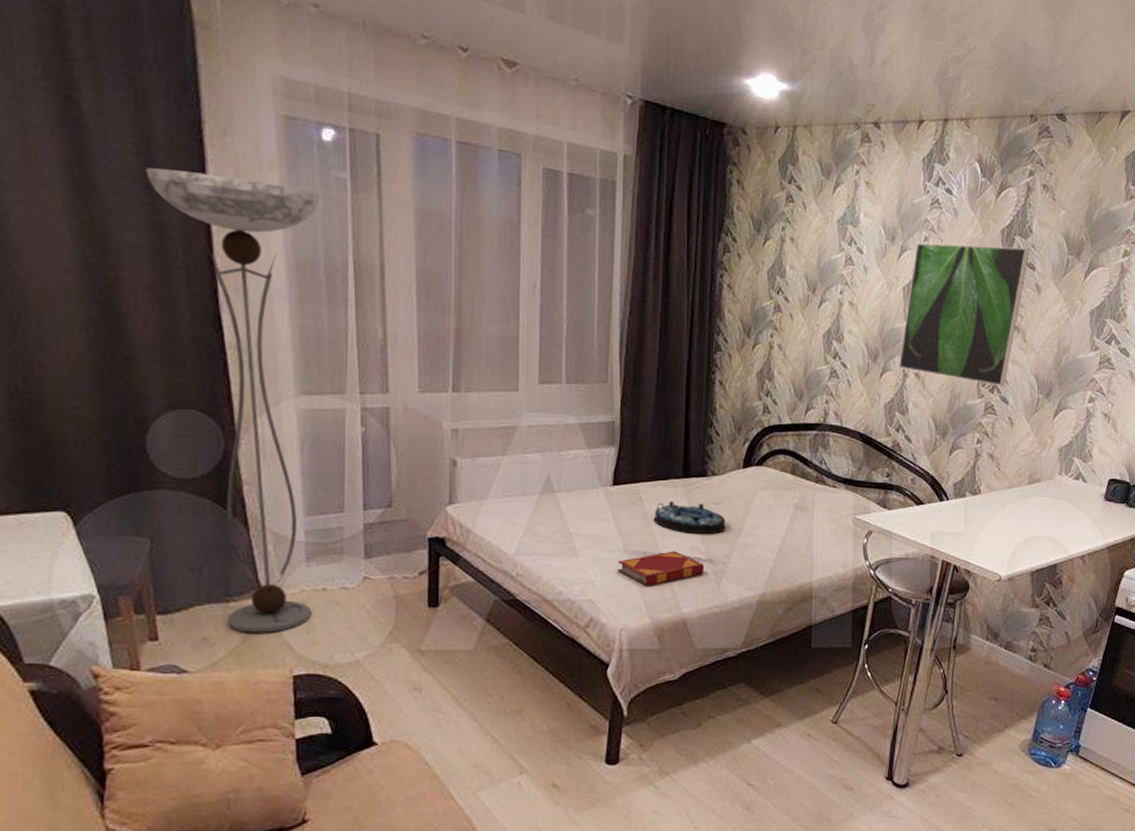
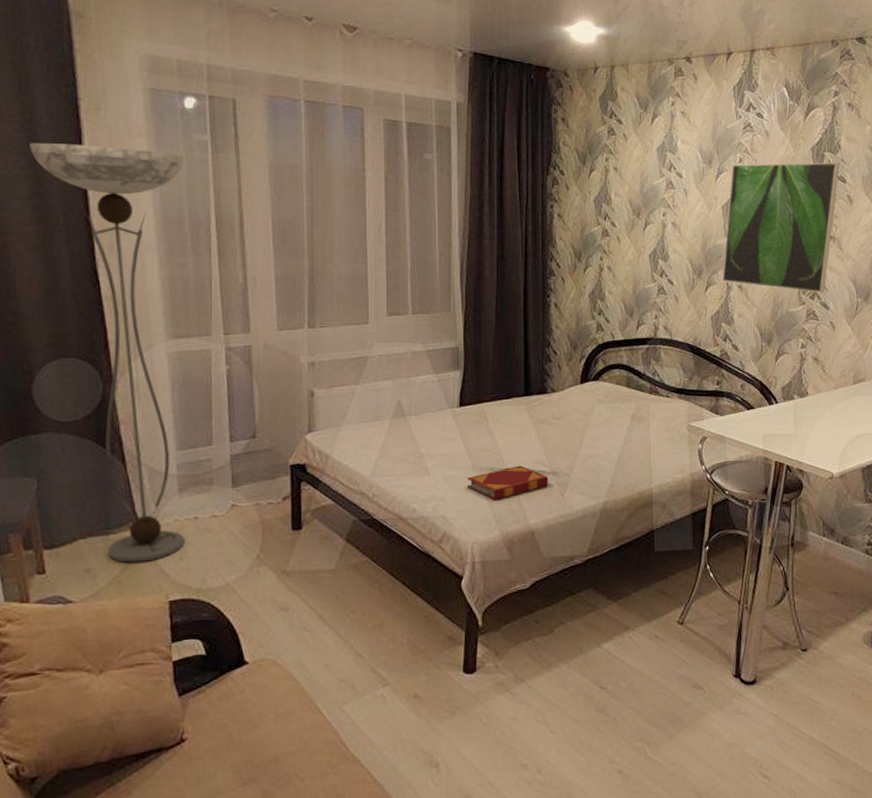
serving tray: present [653,501,726,535] -> none [498,419,567,449]

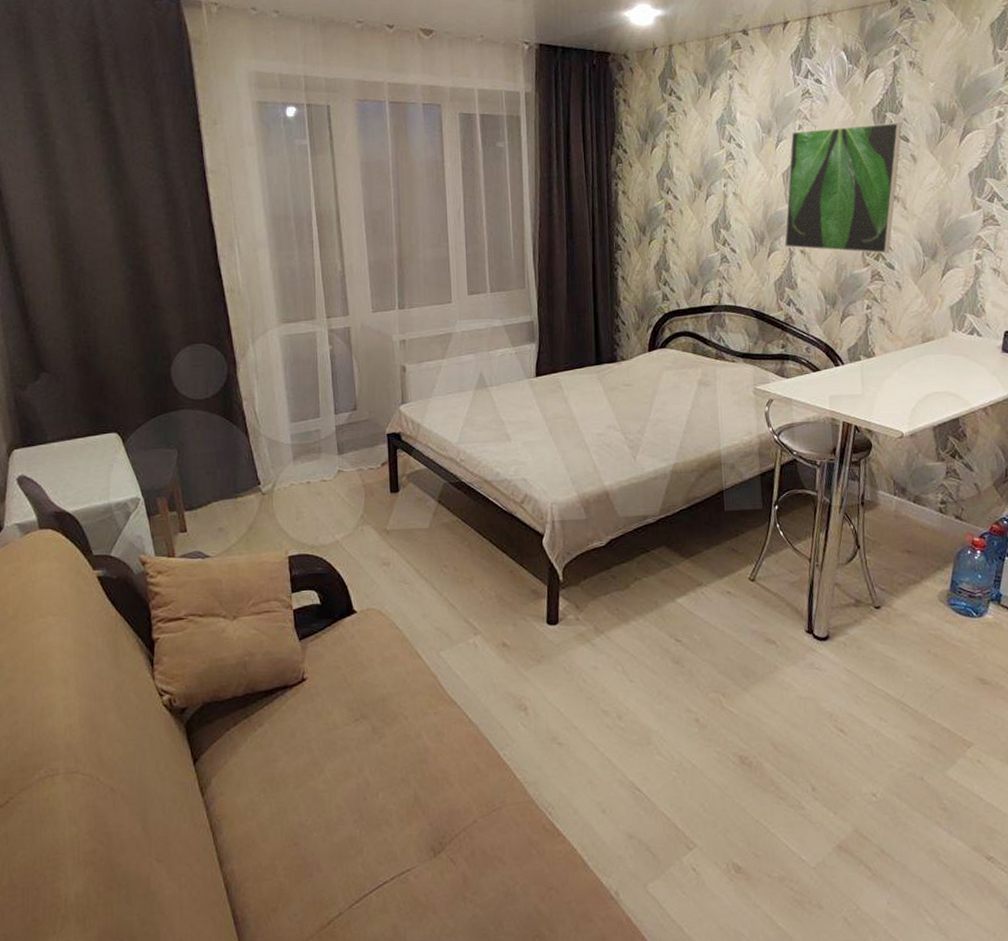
floor lamp: present [29,143,185,563] -> none [161,155,300,522]
hardback book: present [466,465,549,500] -> none [544,430,621,464]

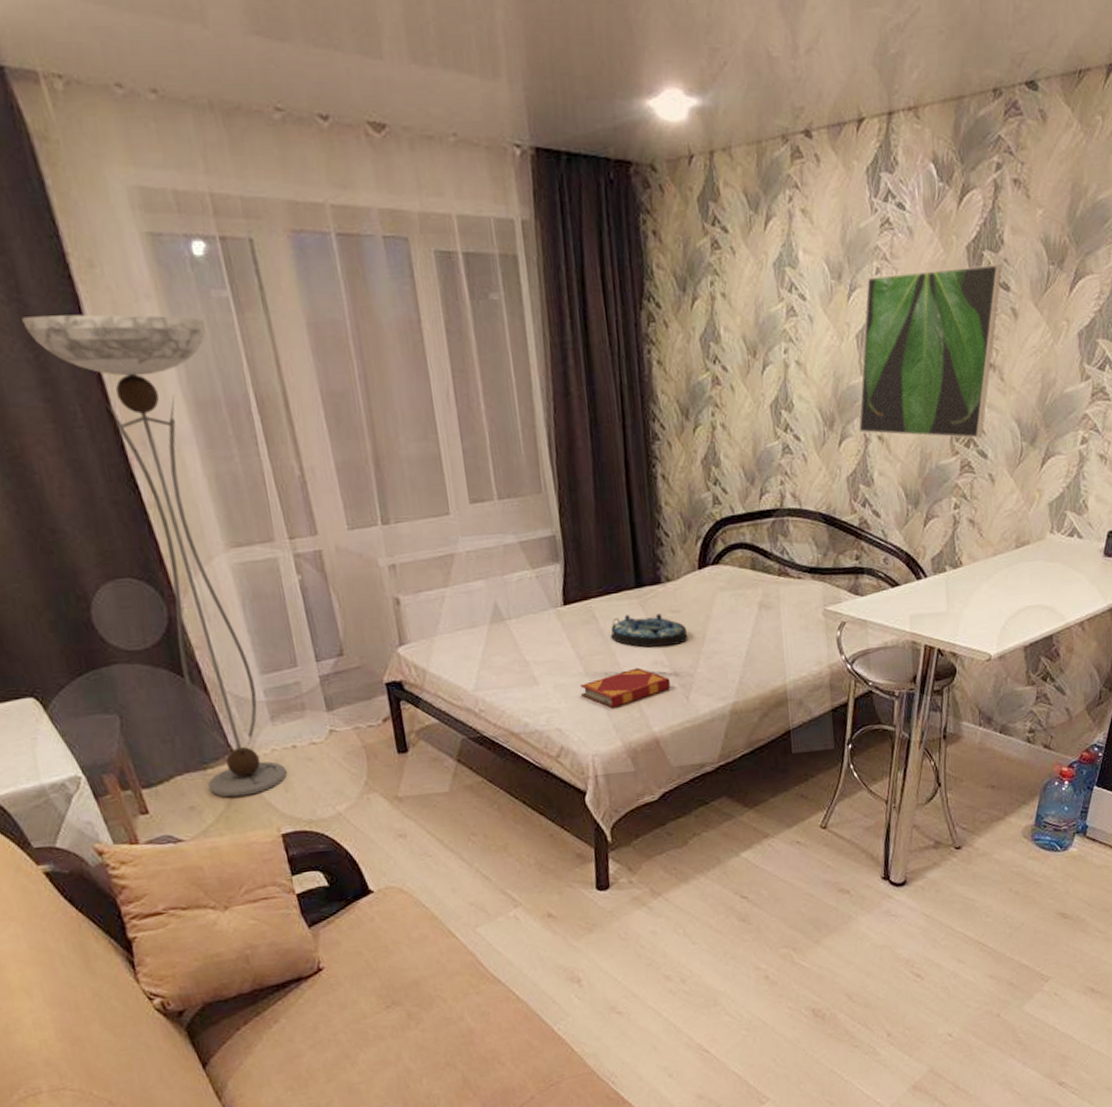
floor lamp: none [161,155,300,522] -> present [22,314,287,798]
hardback book: none [544,430,621,464] -> present [580,667,671,708]
serving tray: none [573,386,638,415] -> present [610,613,688,648]

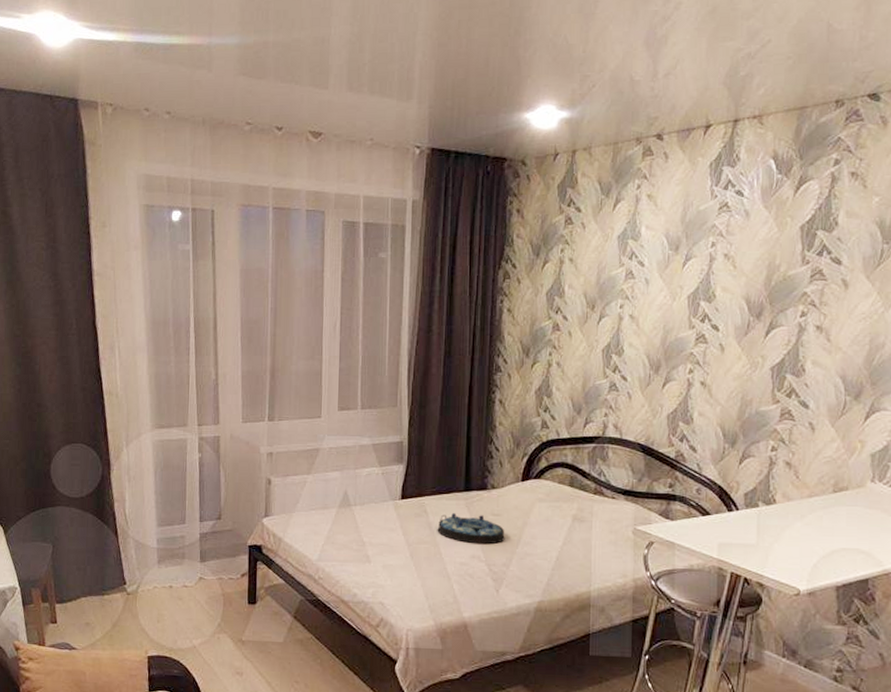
floor lamp: present [22,314,287,798] -> none [52,258,169,621]
hardback book: present [580,667,671,708] -> none [404,559,485,591]
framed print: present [858,264,1002,440] -> none [683,242,835,391]

